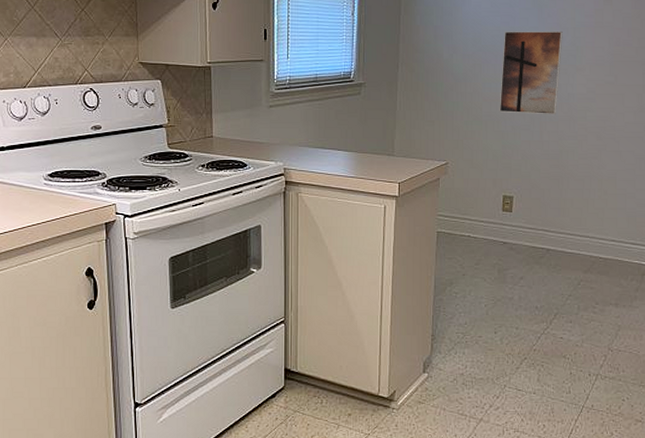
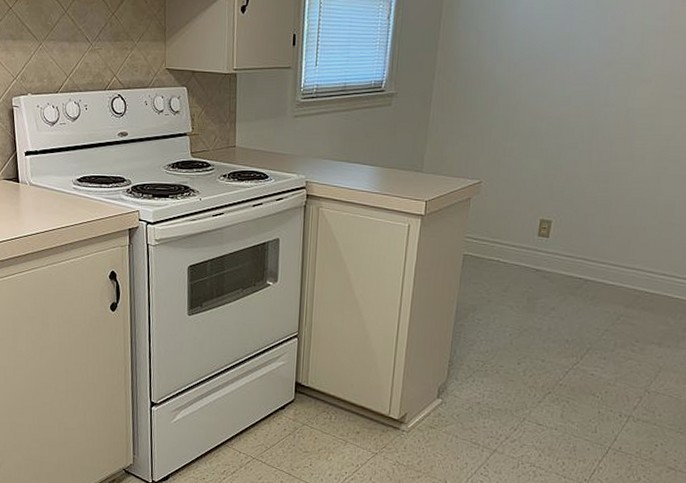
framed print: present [499,30,563,115] -> none [544,36,628,133]

